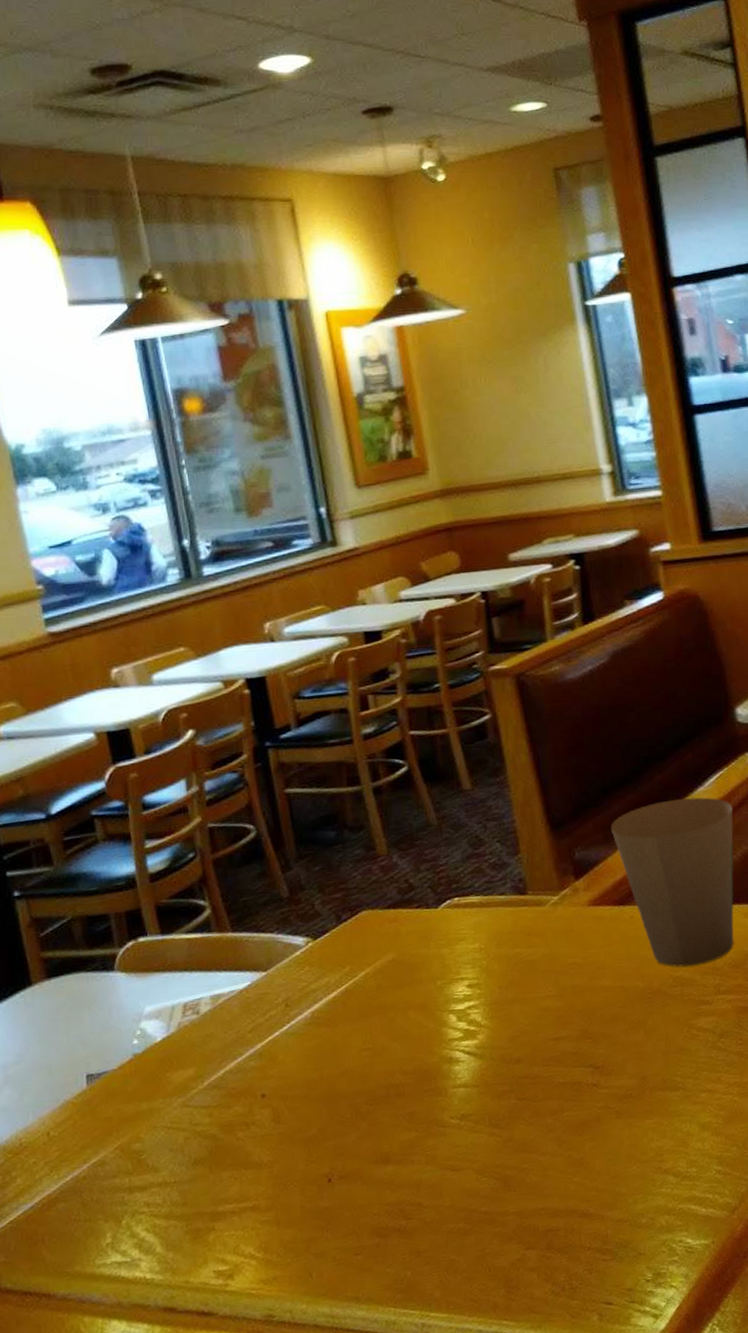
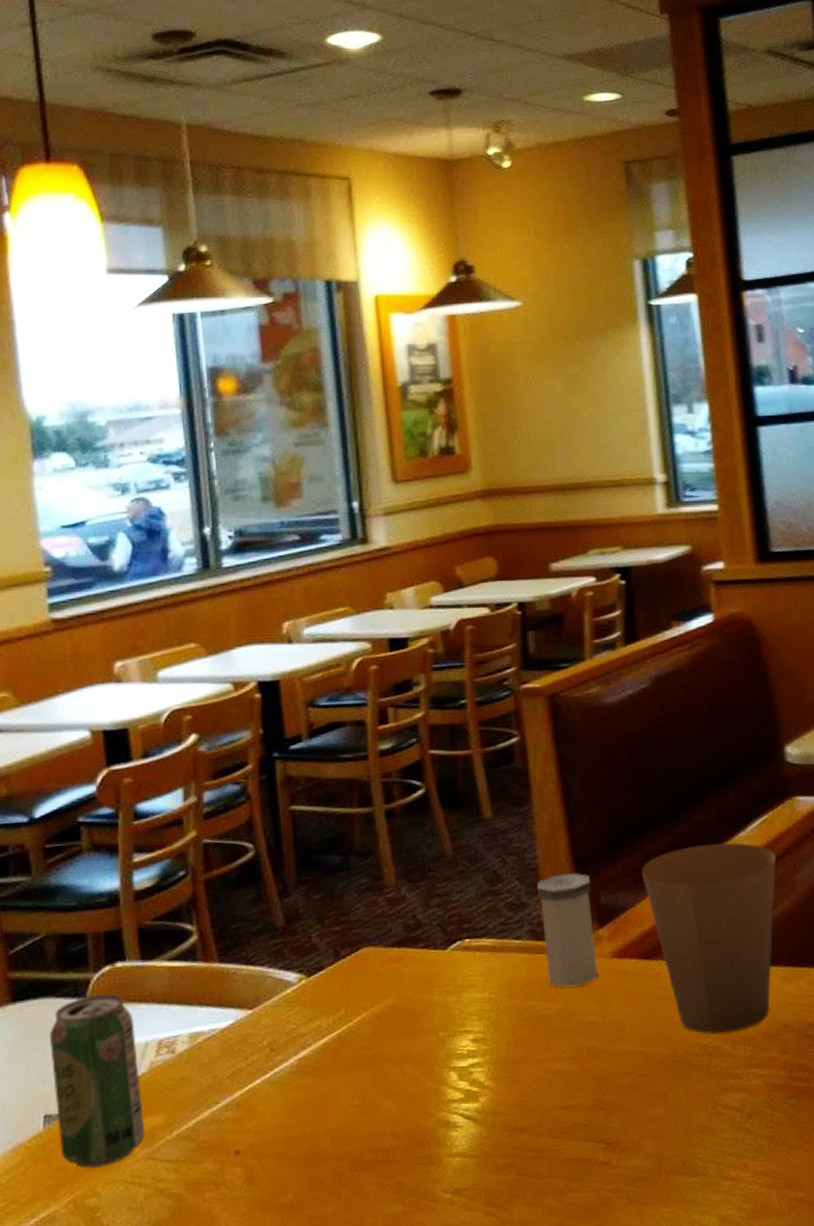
beverage can: none [84,965,179,1118] -> present [49,994,145,1169]
salt shaker: none [517,833,577,935] -> present [537,873,598,988]

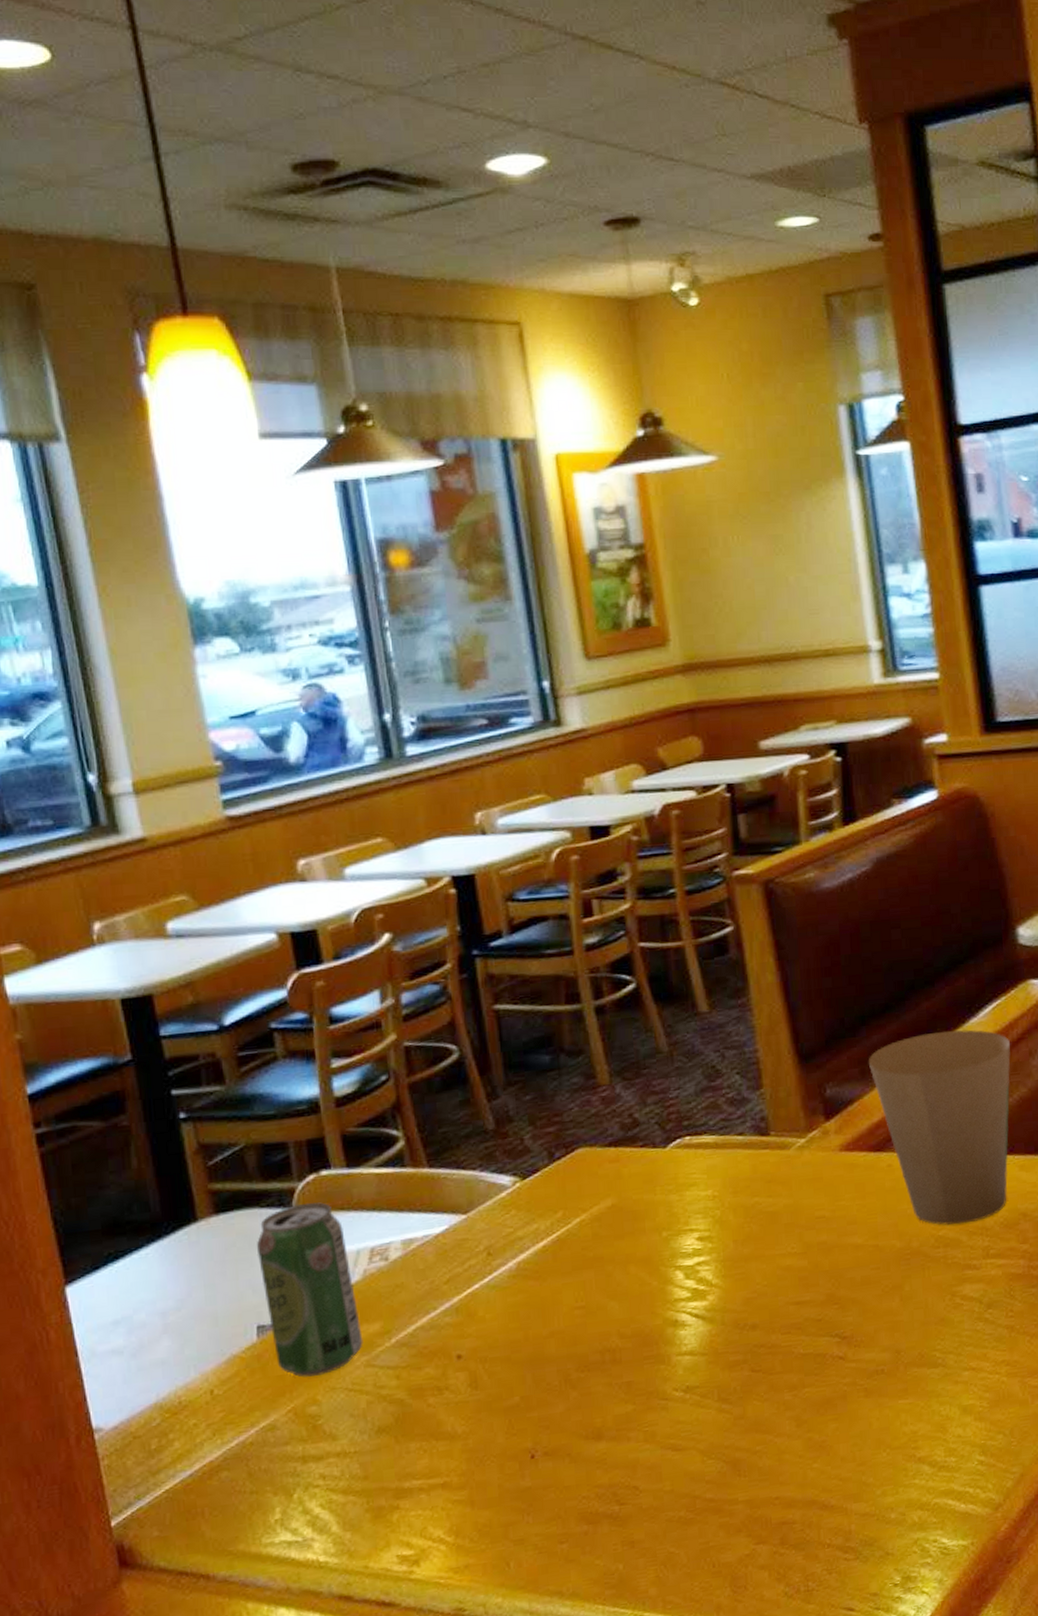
salt shaker: present [537,873,598,988] -> none [759,1065,827,1183]

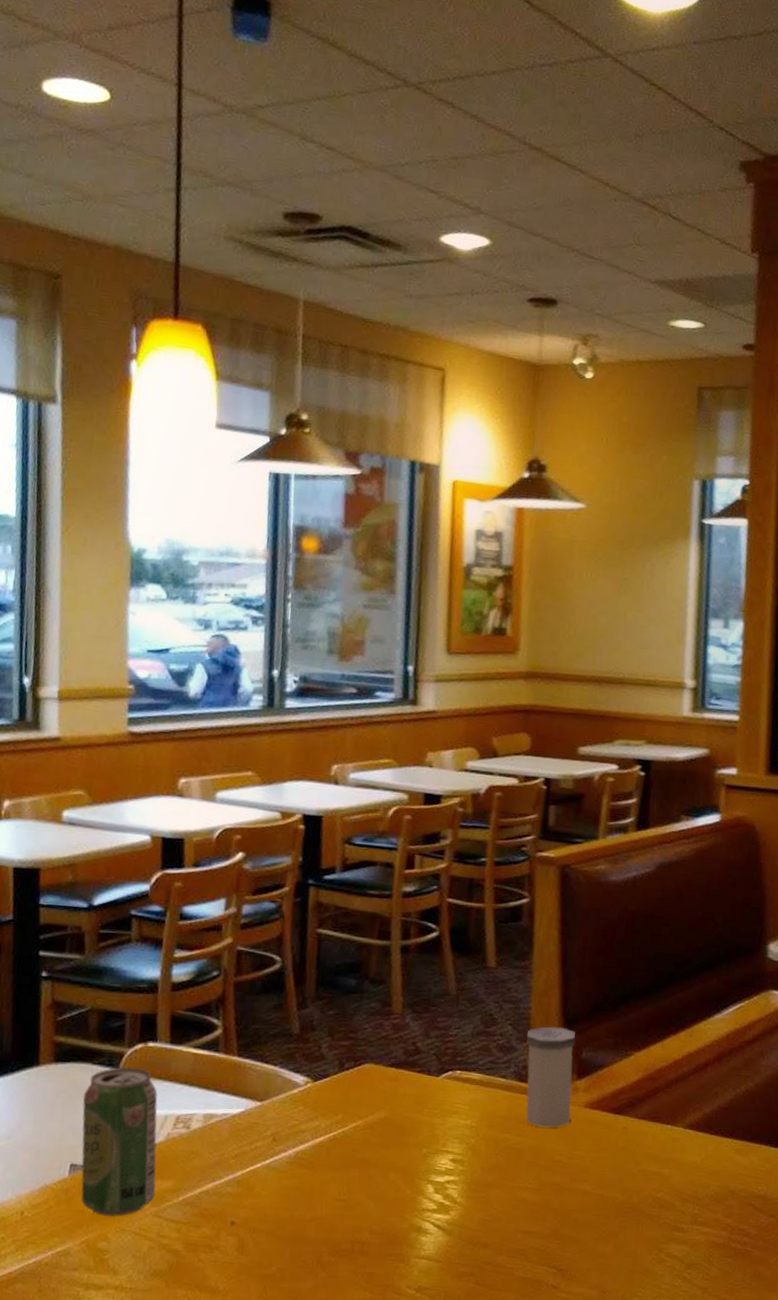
salt shaker: none [759,1065,827,1183] -> present [526,1026,576,1128]
paper cup: present [868,1029,1011,1226] -> none [622,1020,746,1191]

